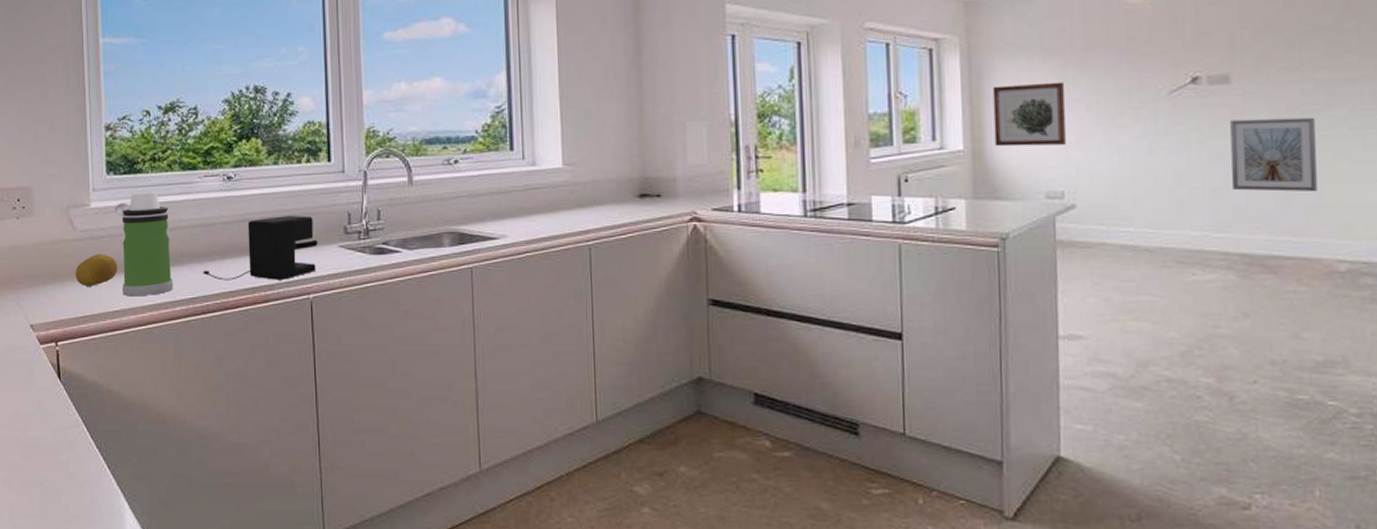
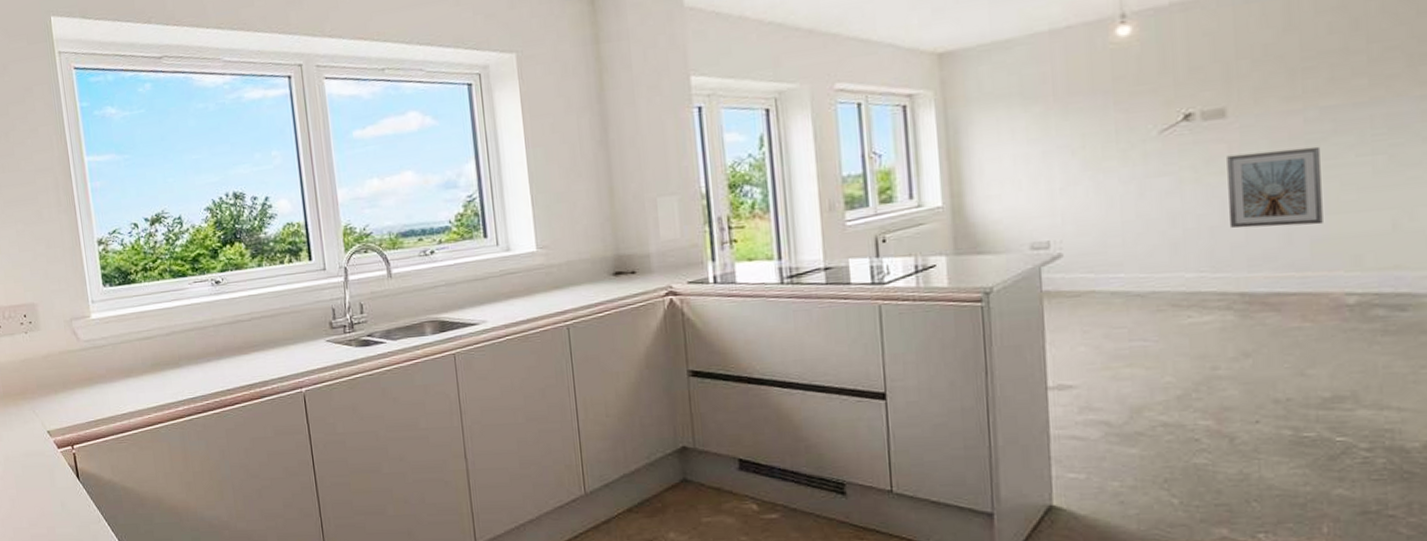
fruit: present [75,254,118,287] -> none [83,361,122,393]
water bottle: present [115,192,174,297] -> none [114,300,175,400]
coffee maker: present [201,215,318,281] -> none [199,313,306,380]
wall art: present [992,82,1066,147] -> none [971,129,1050,201]

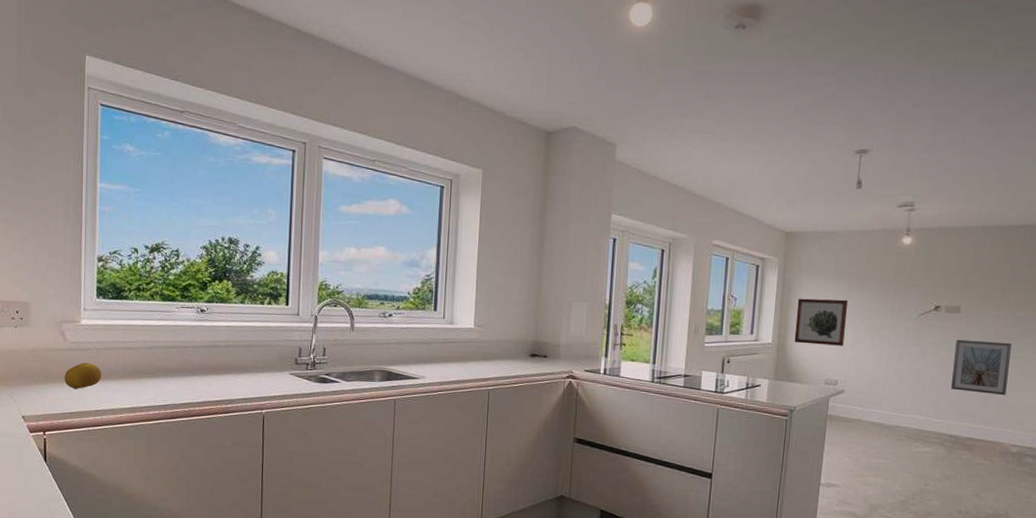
fruit: none [83,361,122,393] -> present [64,363,102,389]
wall art: none [971,129,1050,201] -> present [794,298,848,346]

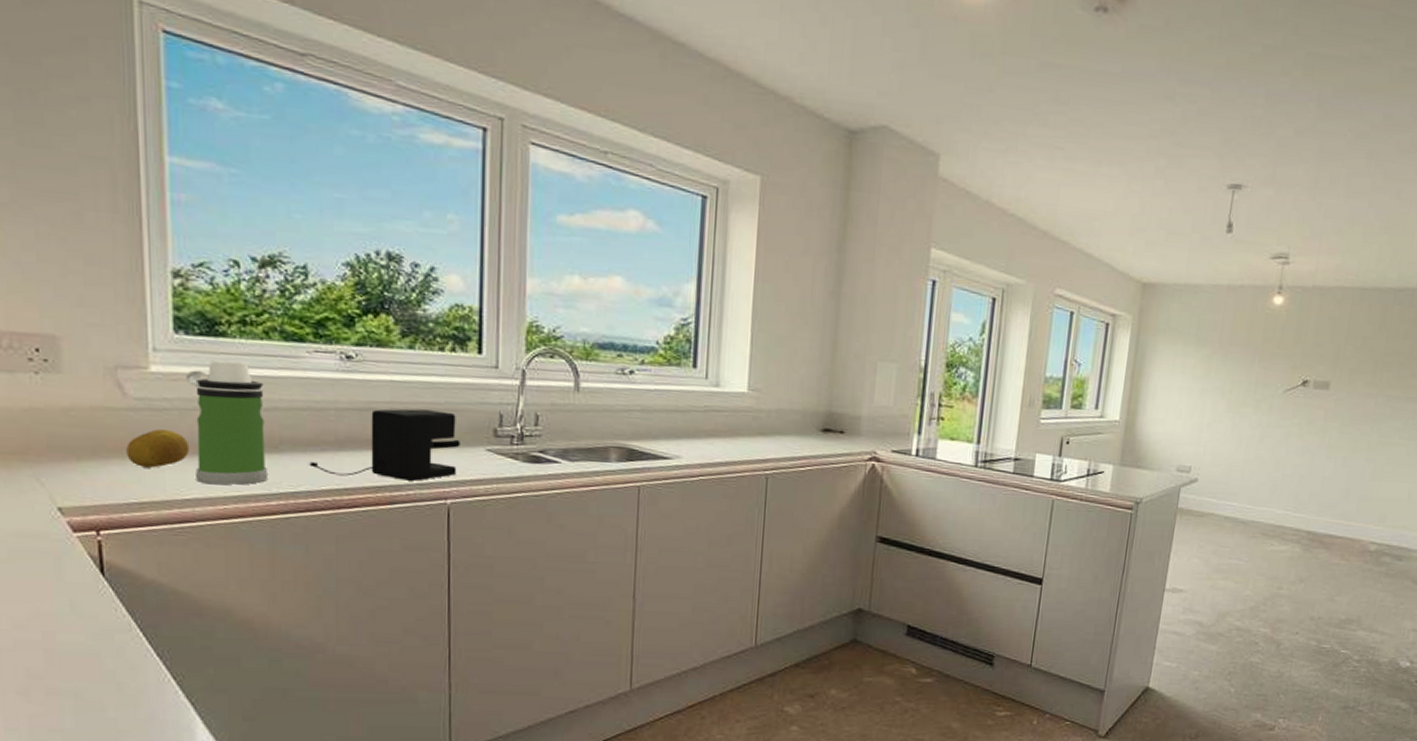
water bottle: none [102,315,149,400] -> present [186,360,269,485]
coffee maker: none [173,345,273,397] -> present [307,408,460,481]
wall art: present [794,298,848,346] -> none [1145,366,1208,426]
picture frame: present [951,339,1012,396] -> none [1313,420,1380,487]

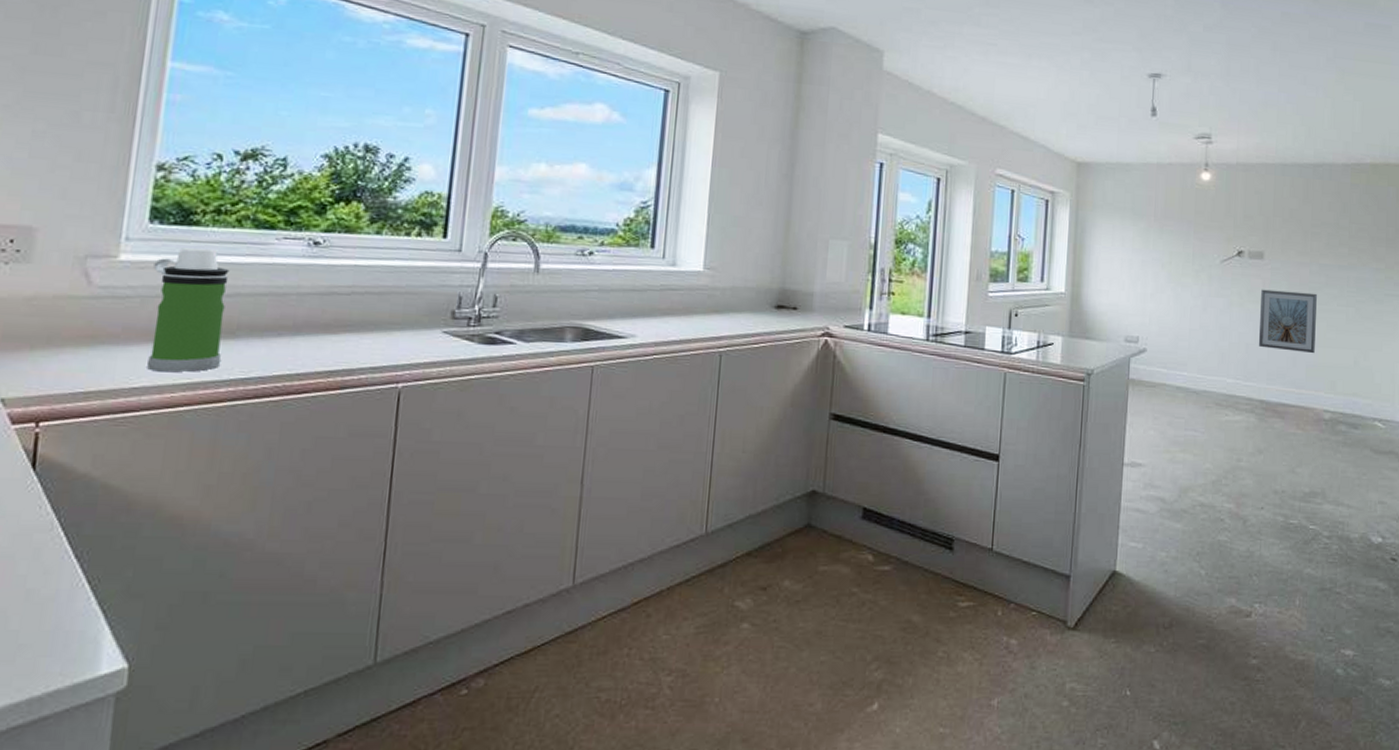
fruit: present [126,429,190,468] -> none [81,317,147,356]
coffee maker: present [307,408,460,481] -> none [261,292,418,365]
picture frame: none [1313,420,1380,487] -> present [1259,289,1317,354]

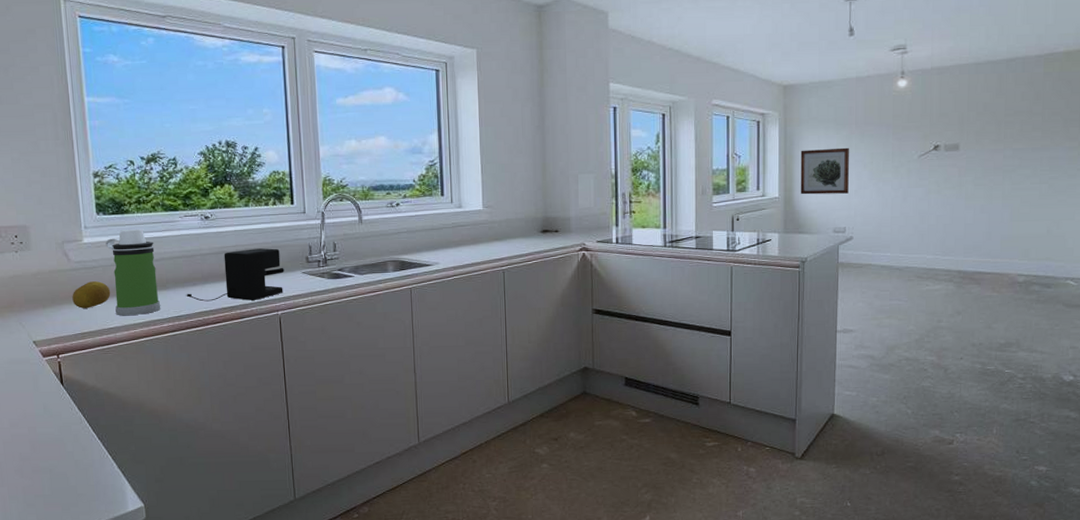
fruit: none [81,317,147,356] -> present [72,281,111,309]
coffee maker: none [261,292,418,365] -> present [185,248,284,302]
wall art: none [1090,239,1146,297] -> present [800,147,849,195]
picture frame: present [1259,289,1317,354] -> none [956,175,1011,228]

